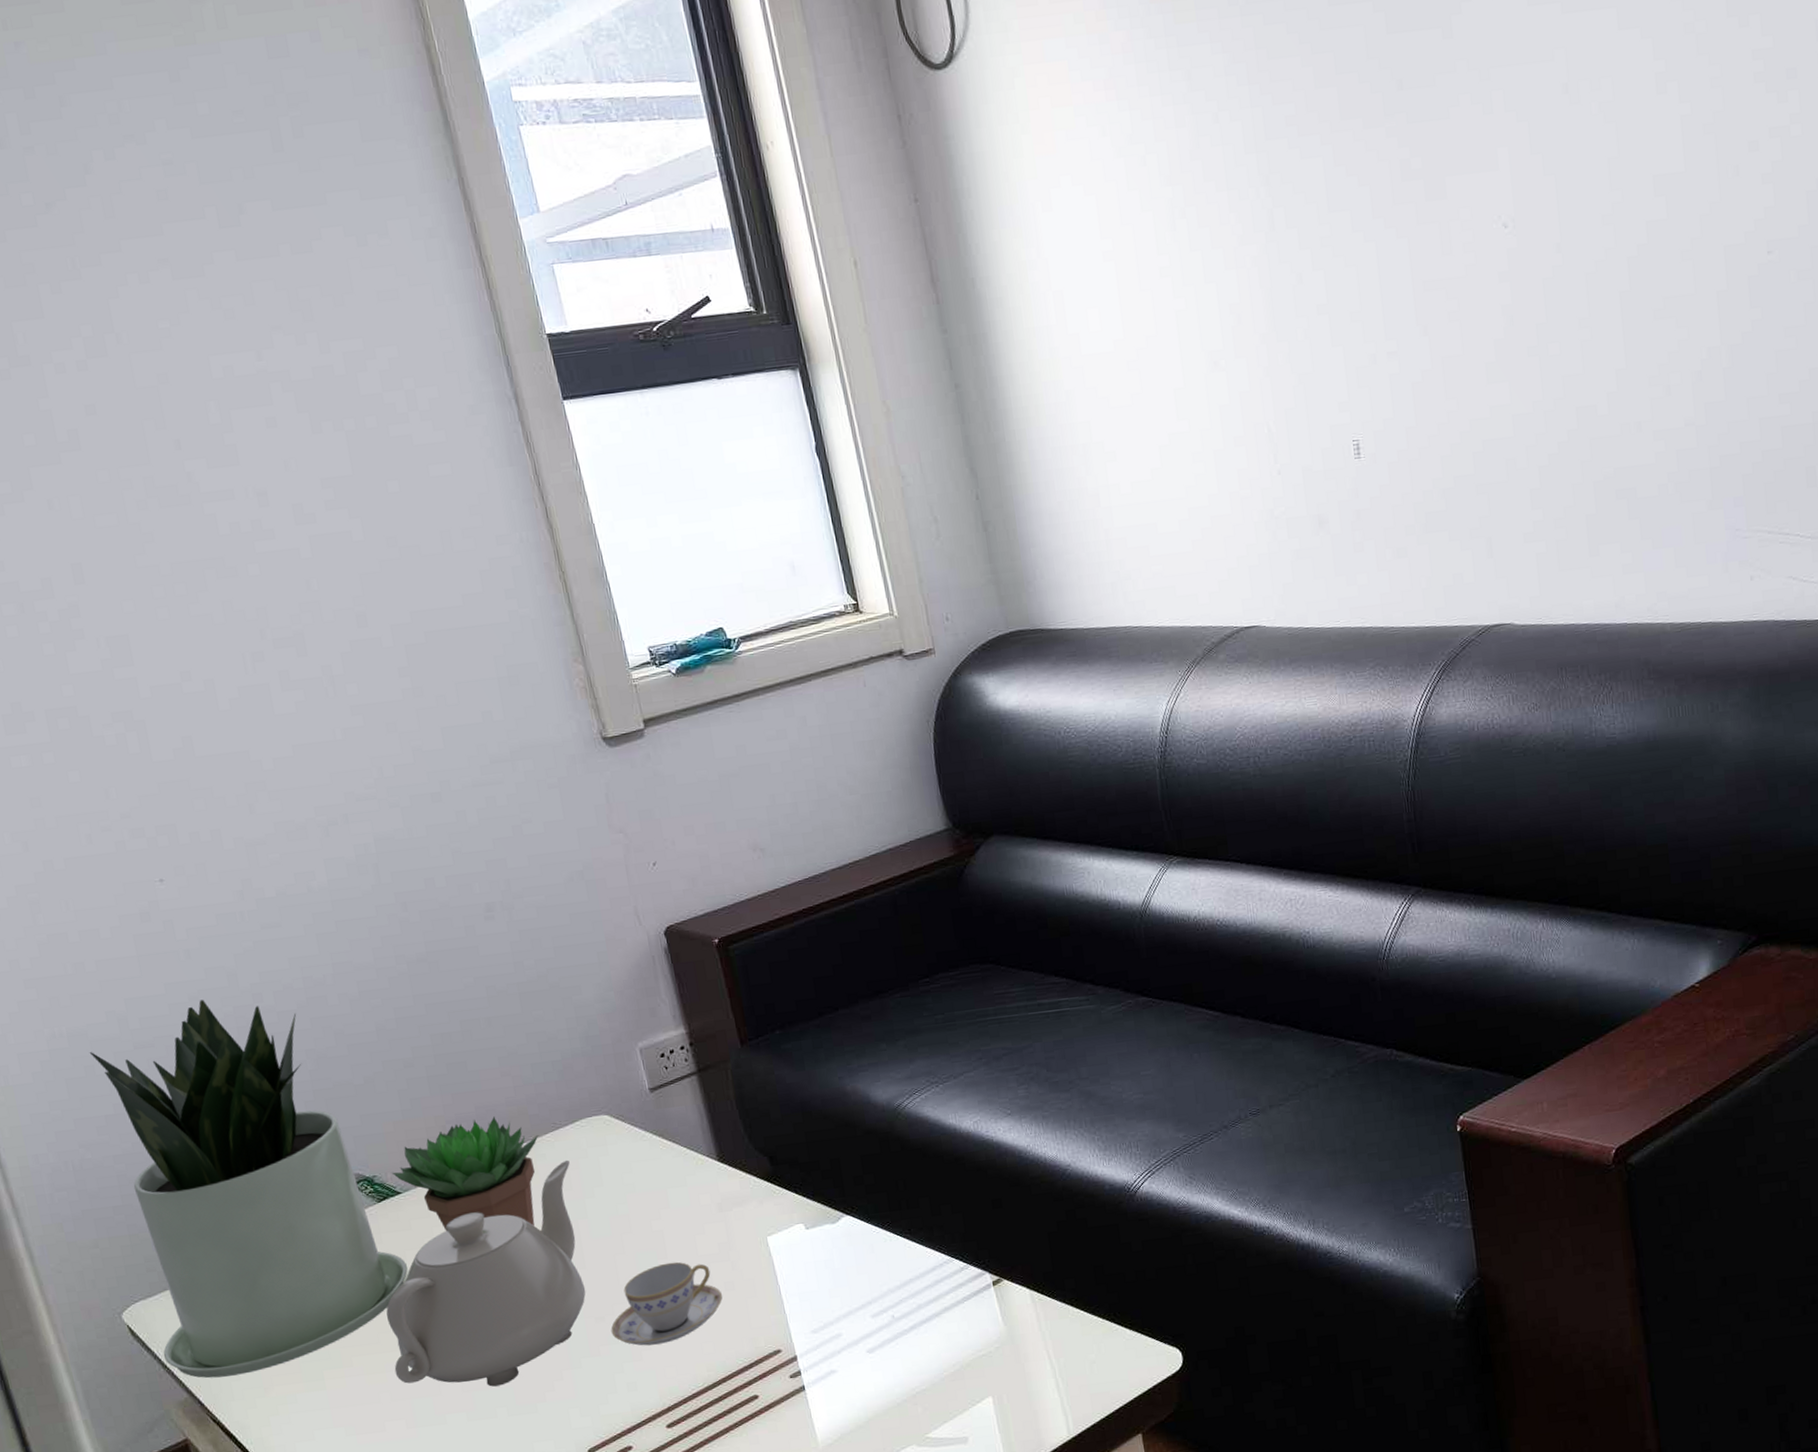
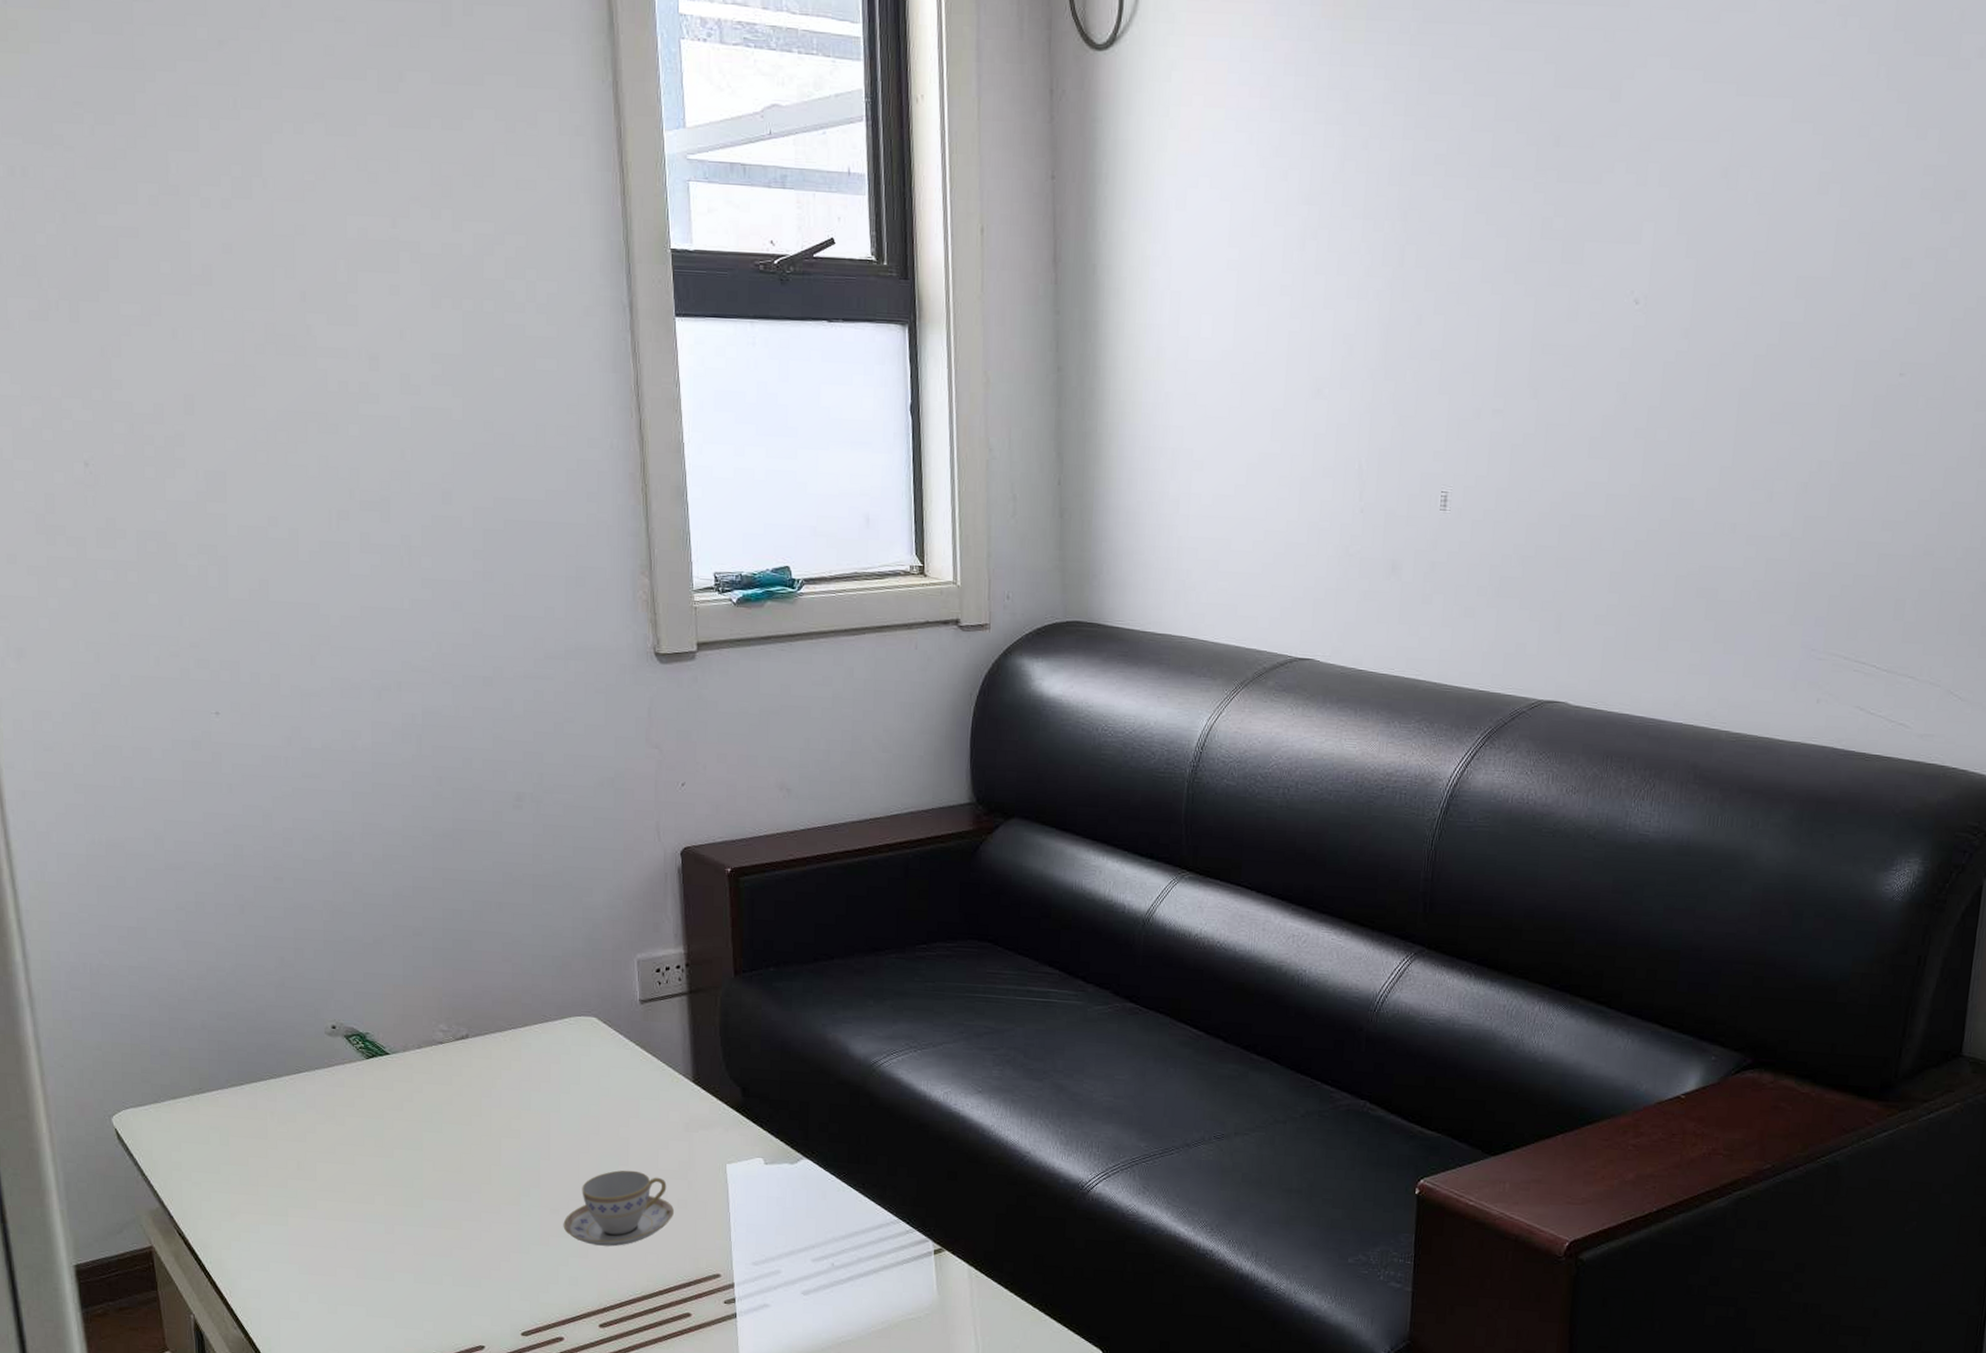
planter: present [89,999,408,1378] -> none [123,834,383,1196]
teapot: present [386,1161,586,1387] -> none [354,1054,552,1256]
succulent plant: present [391,1116,539,1231] -> none [383,998,528,1111]

